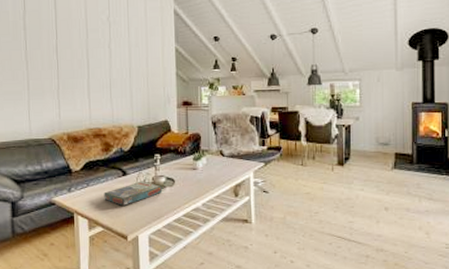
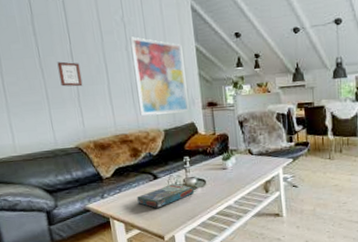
picture frame: none [42,55,64,80] -> present [57,61,83,87]
wall art: none [113,35,164,111] -> present [130,37,189,116]

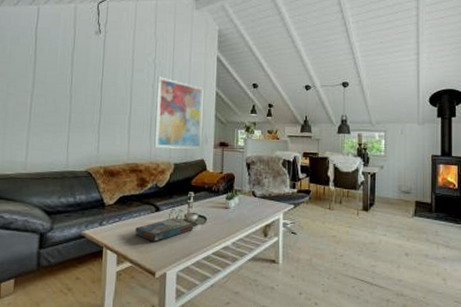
picture frame: present [57,61,83,87] -> none [85,90,107,115]

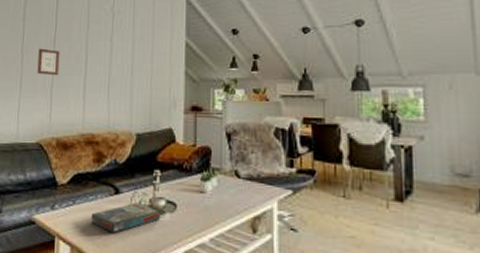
picture frame: none [85,90,107,115] -> present [37,48,60,76]
wall art: present [154,76,204,149] -> none [113,27,170,115]

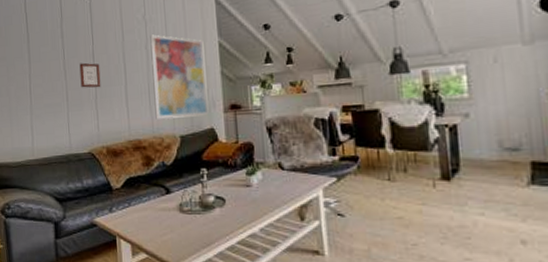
board game: present [91,202,160,233] -> none [146,200,211,229]
wall art: none [113,27,170,115] -> present [150,34,209,119]

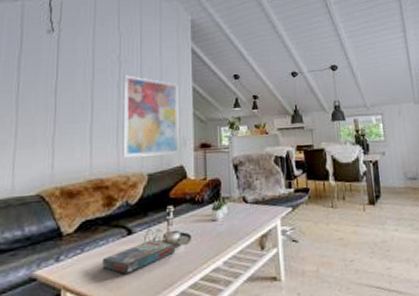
picture frame: present [79,62,101,88] -> none [36,97,63,125]
board game: none [146,200,211,229] -> present [102,239,175,274]

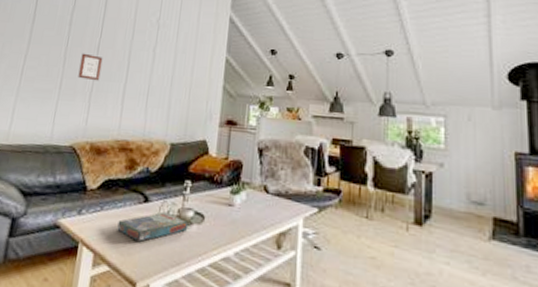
picture frame: none [36,97,63,125] -> present [78,53,103,81]
wall art: present [122,75,179,158] -> none [149,39,212,127]

